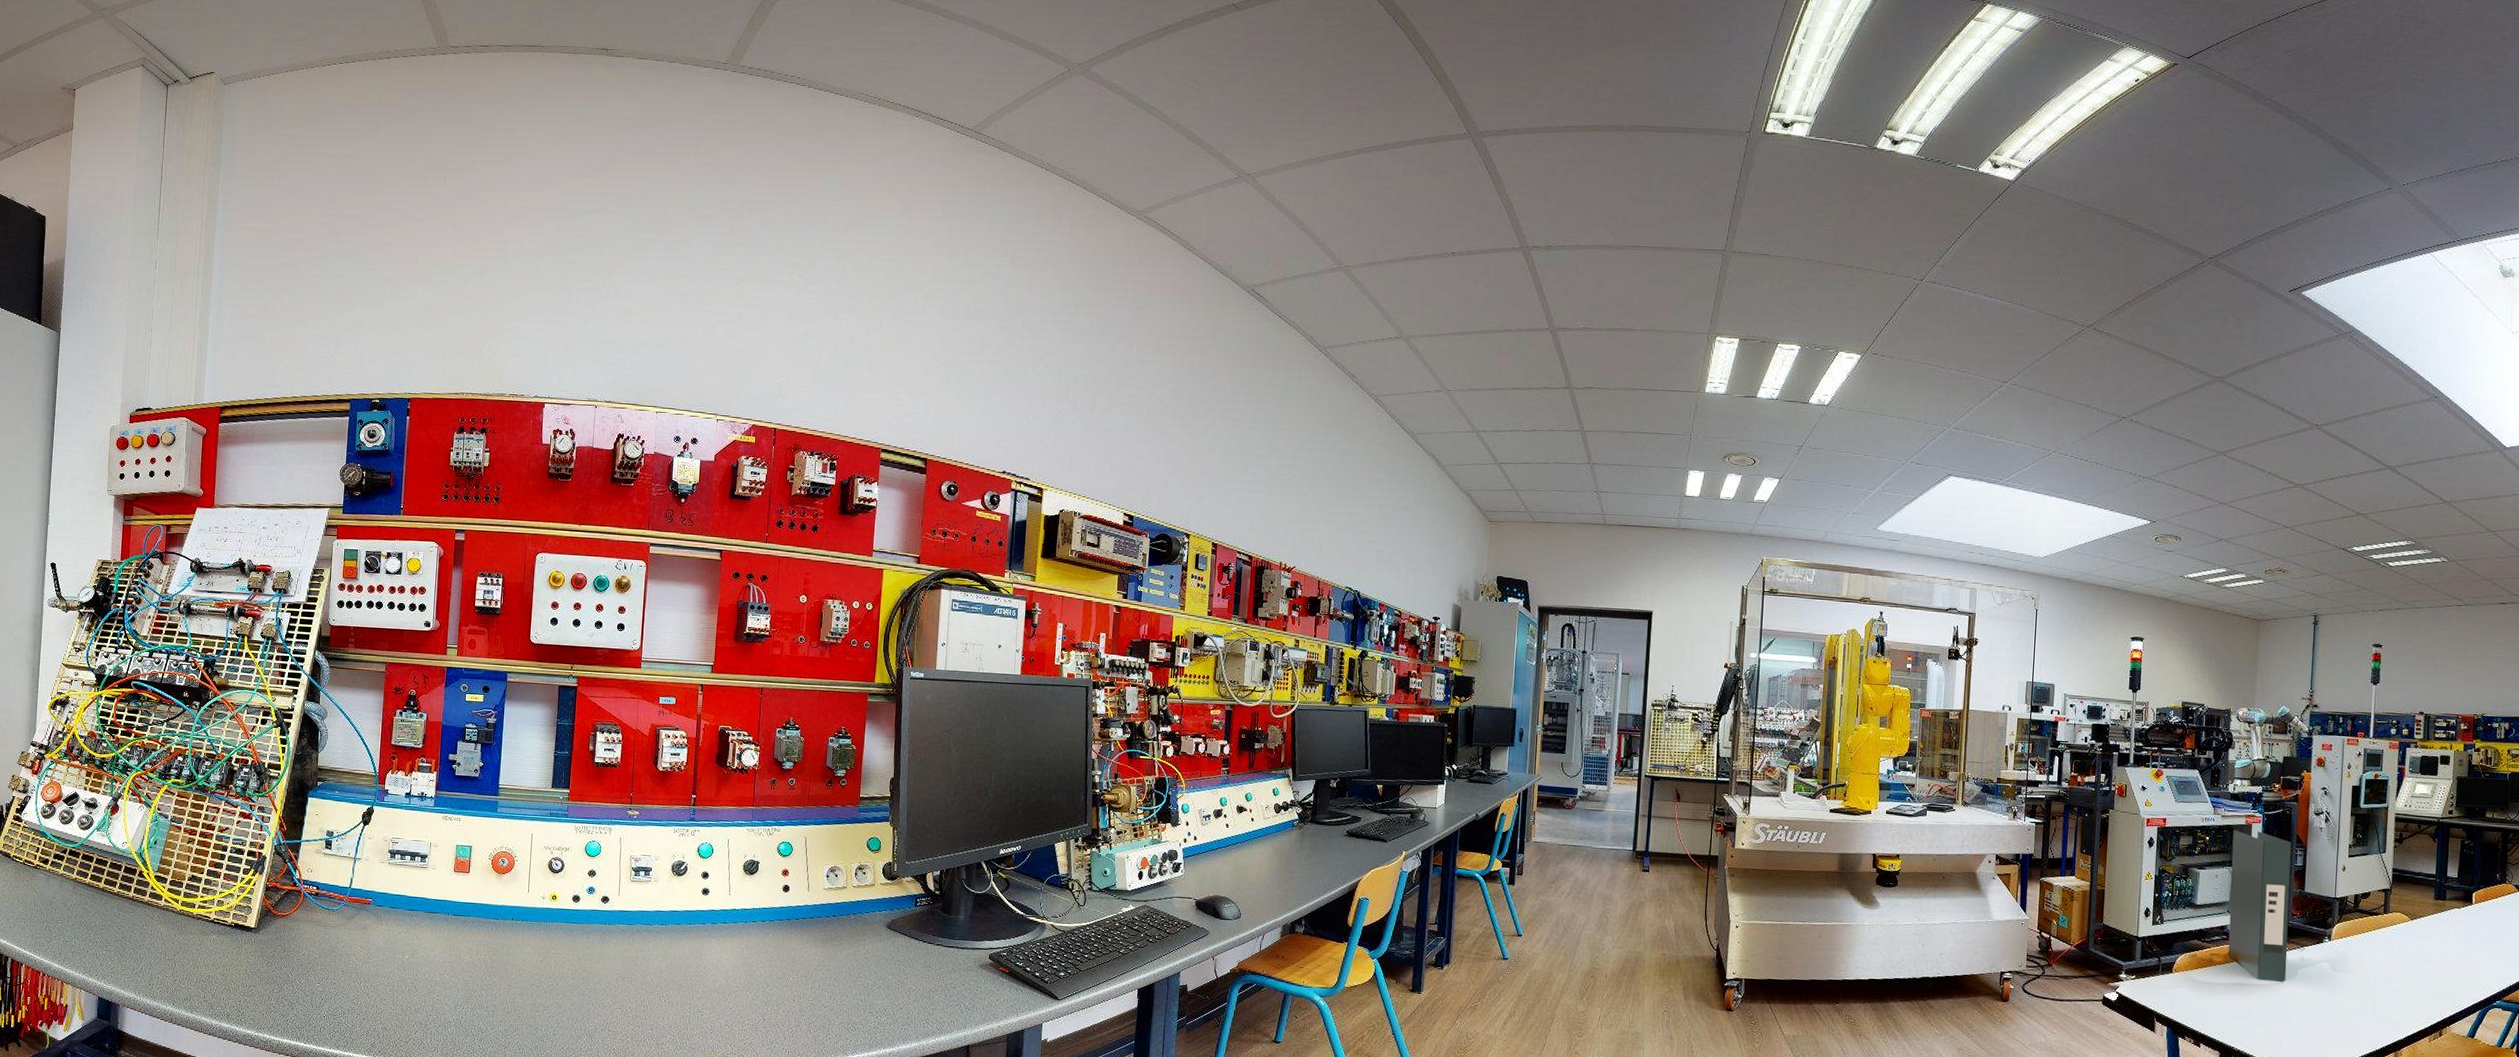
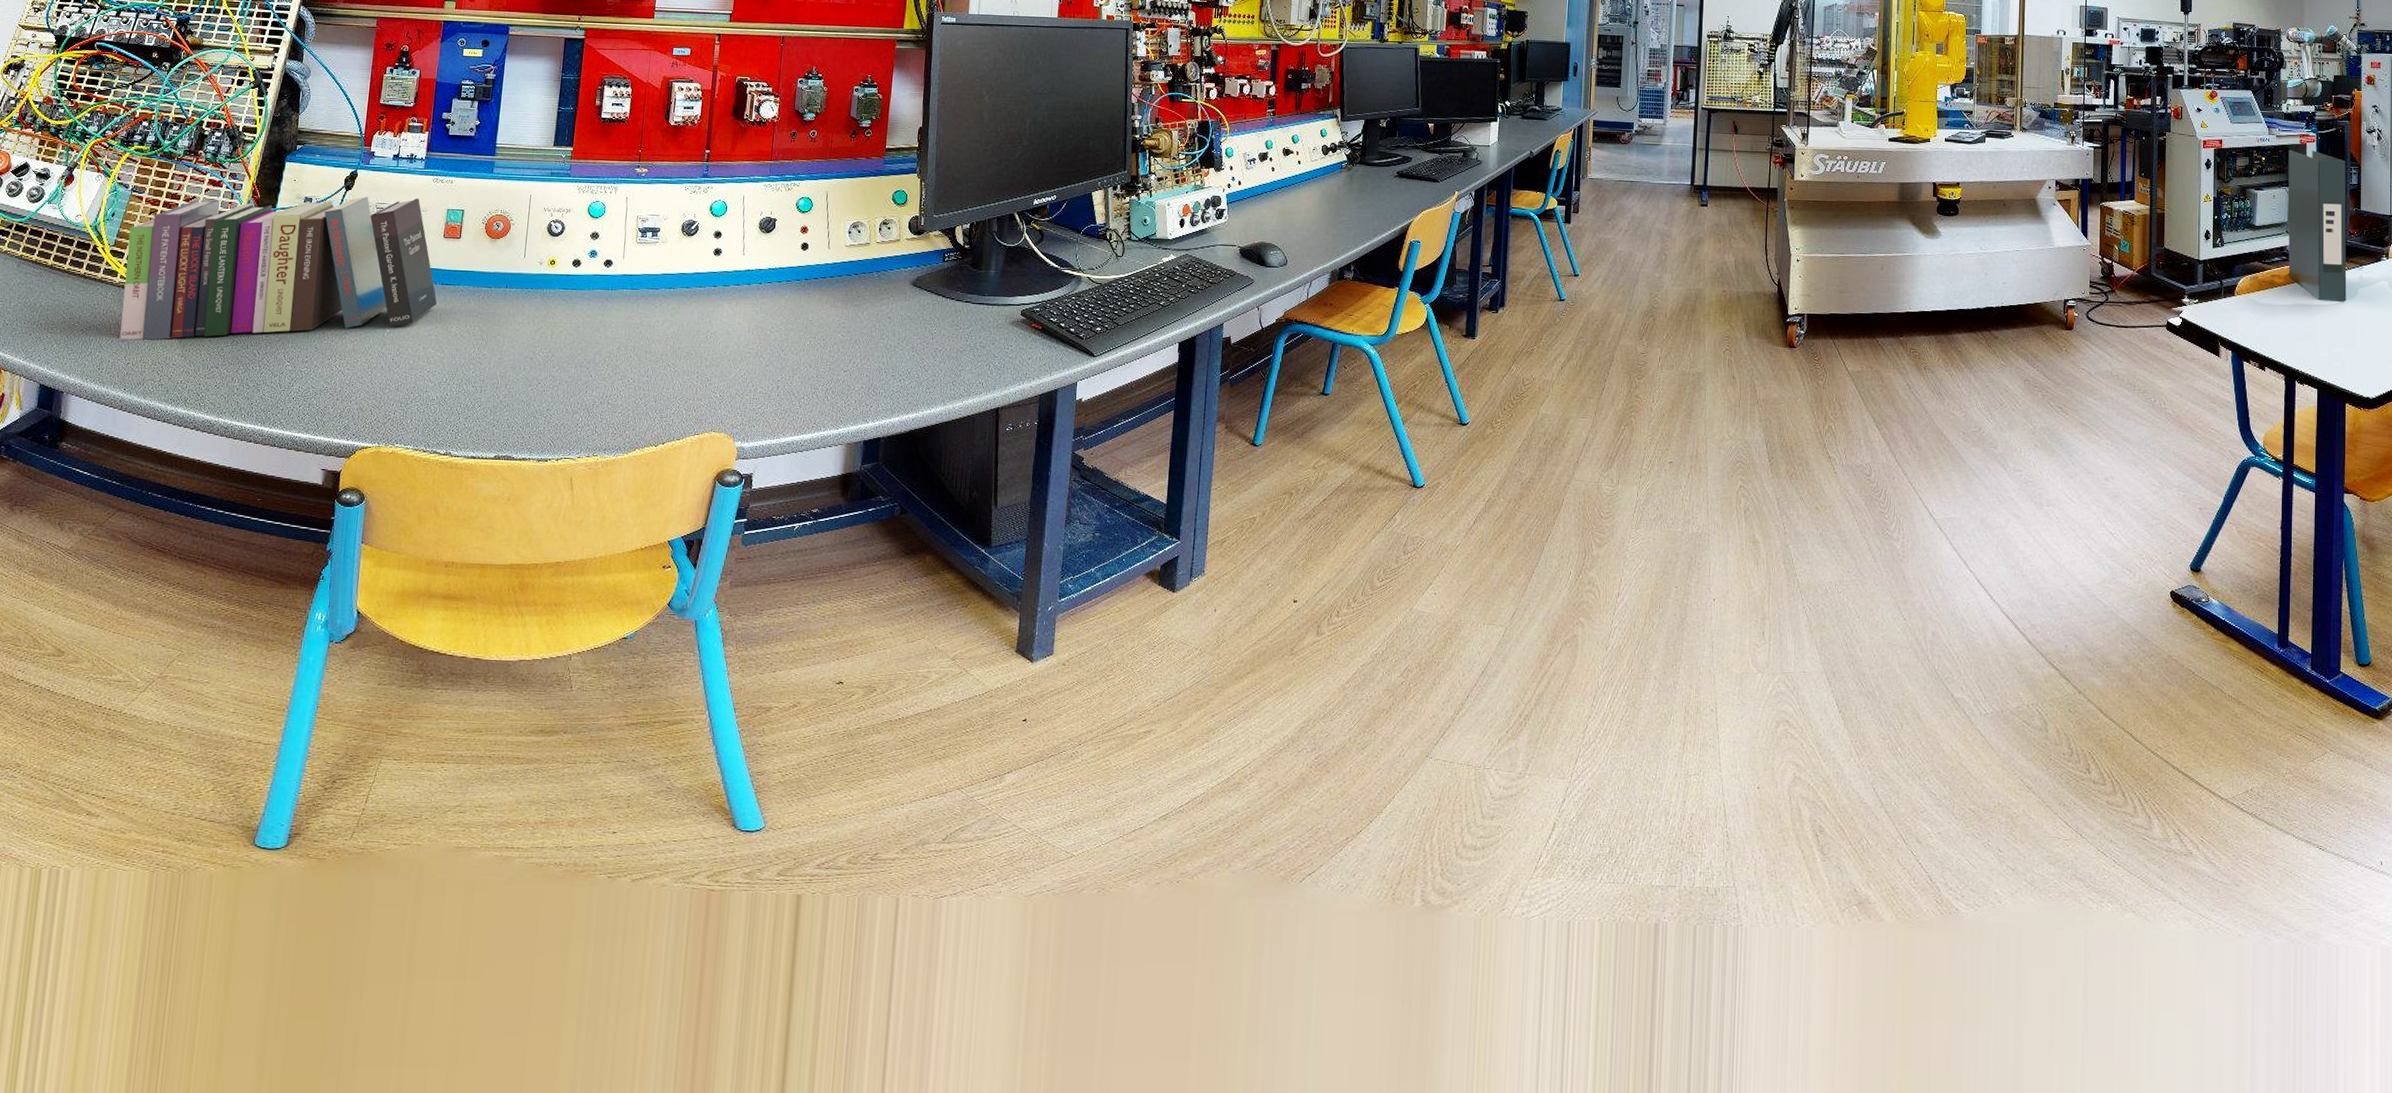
books: none [167,830,450,960] -> present [119,196,437,341]

